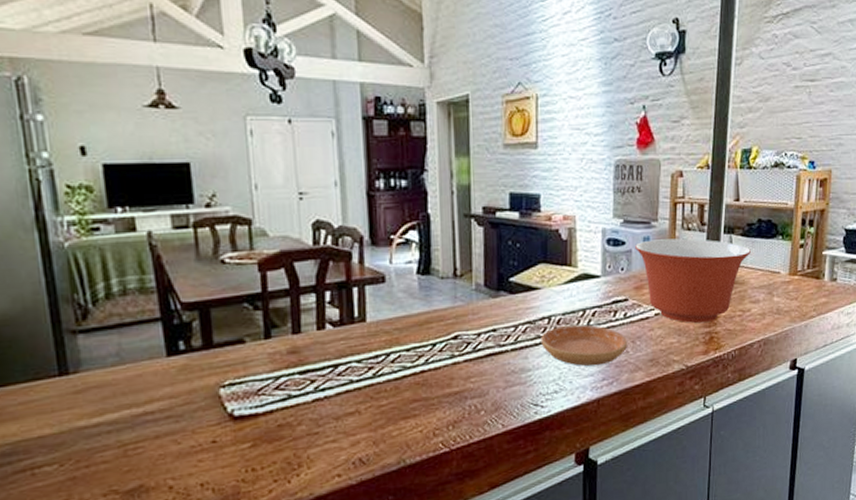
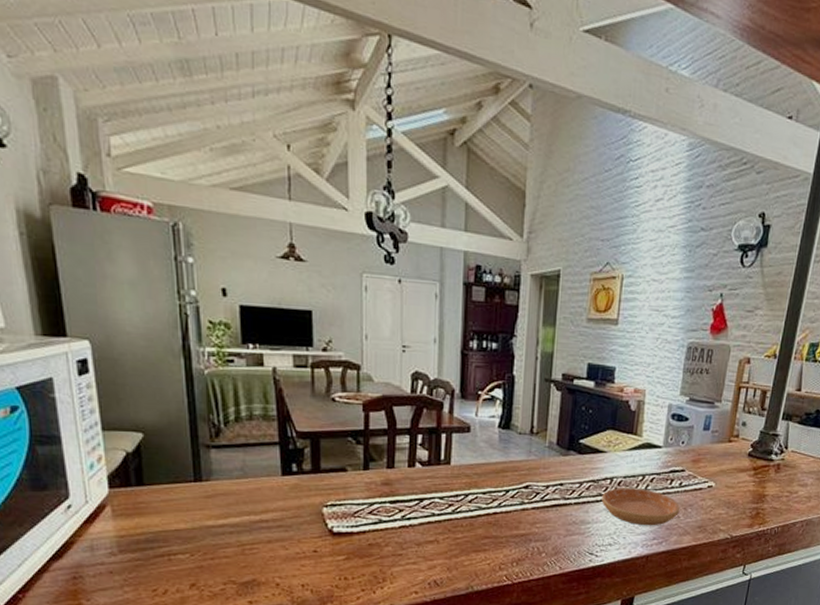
mixing bowl: present [635,238,751,323] -> none [697,419,805,498]

